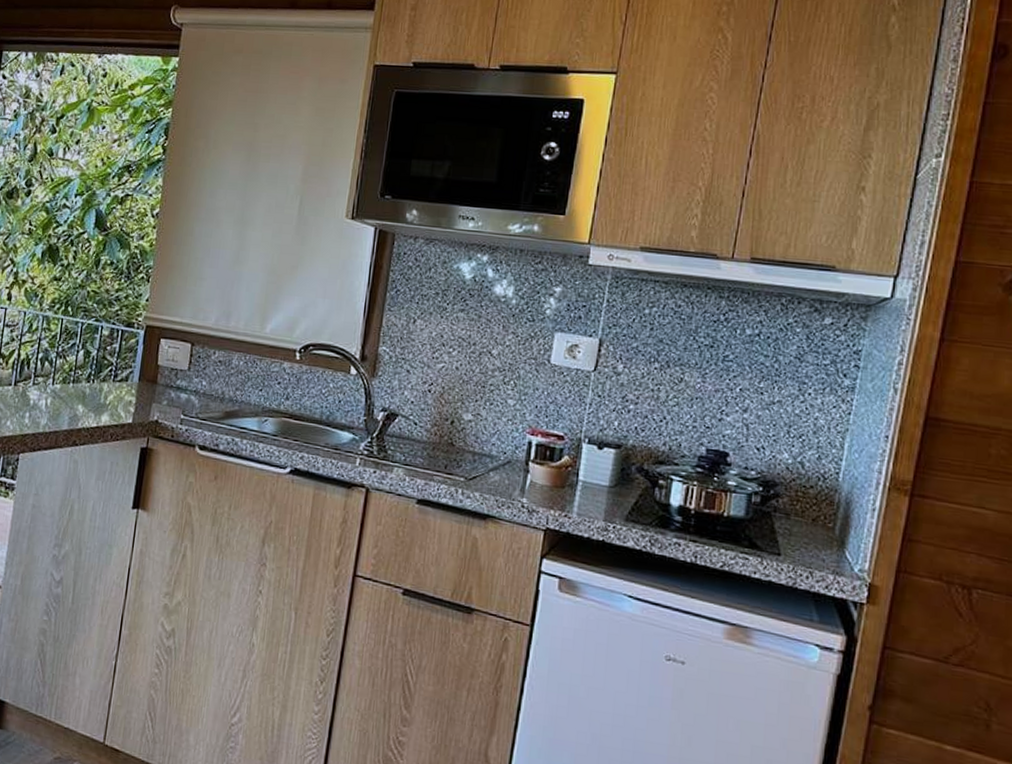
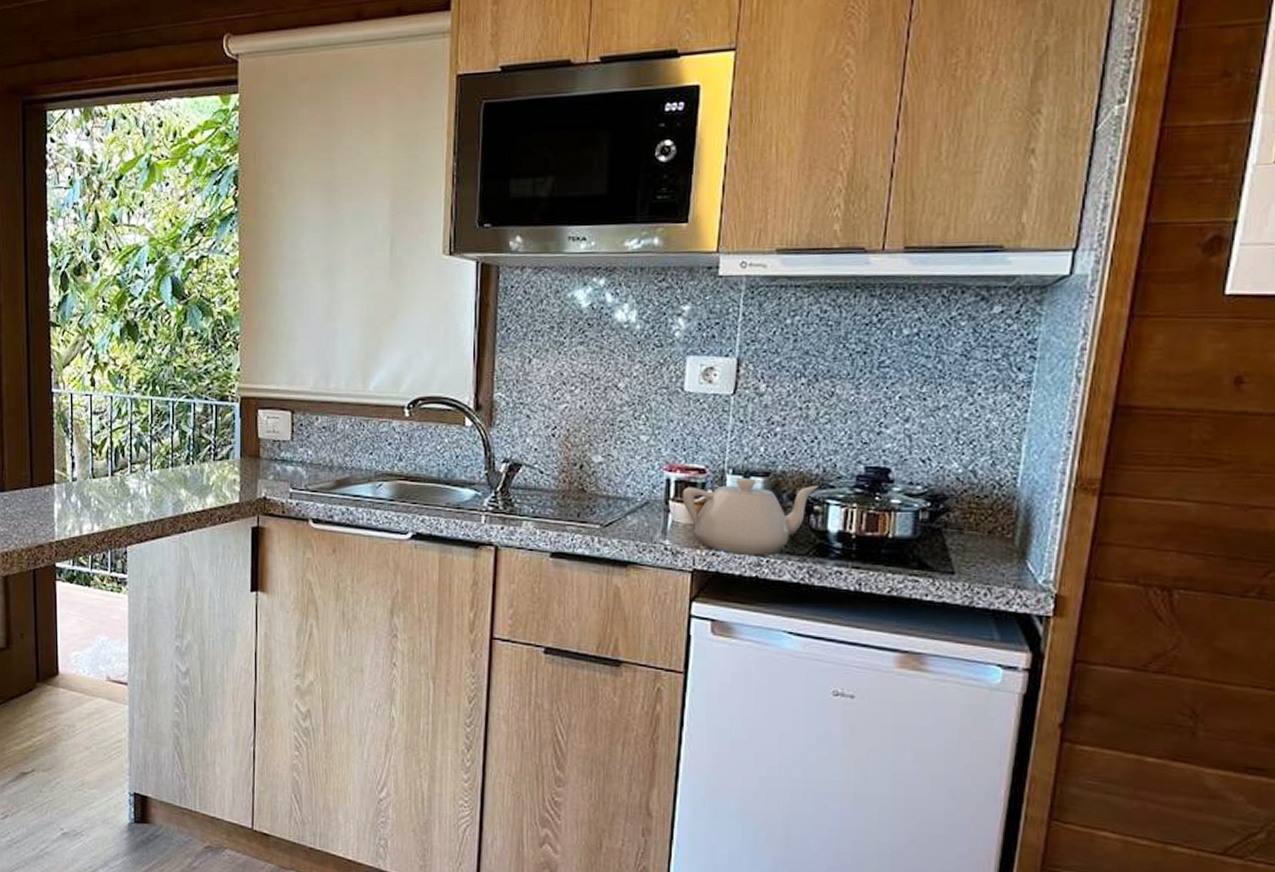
teapot: none [541,447,665,522] -> present [682,478,820,555]

